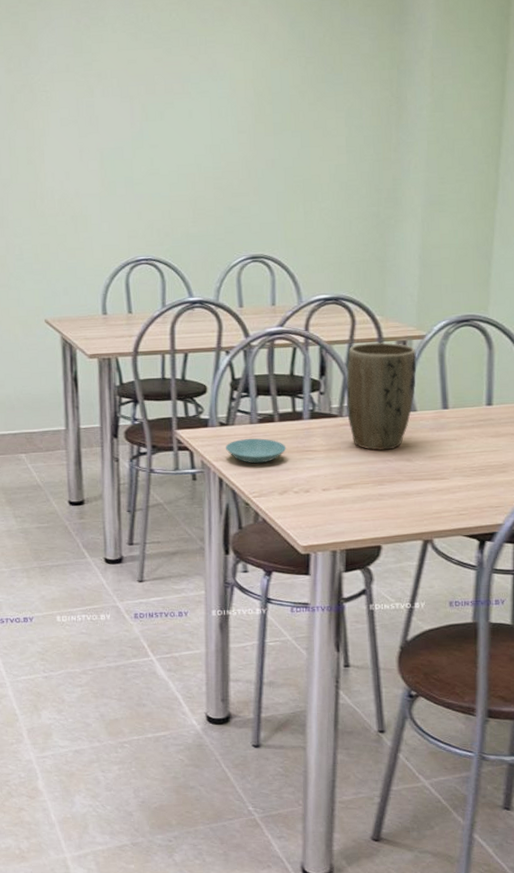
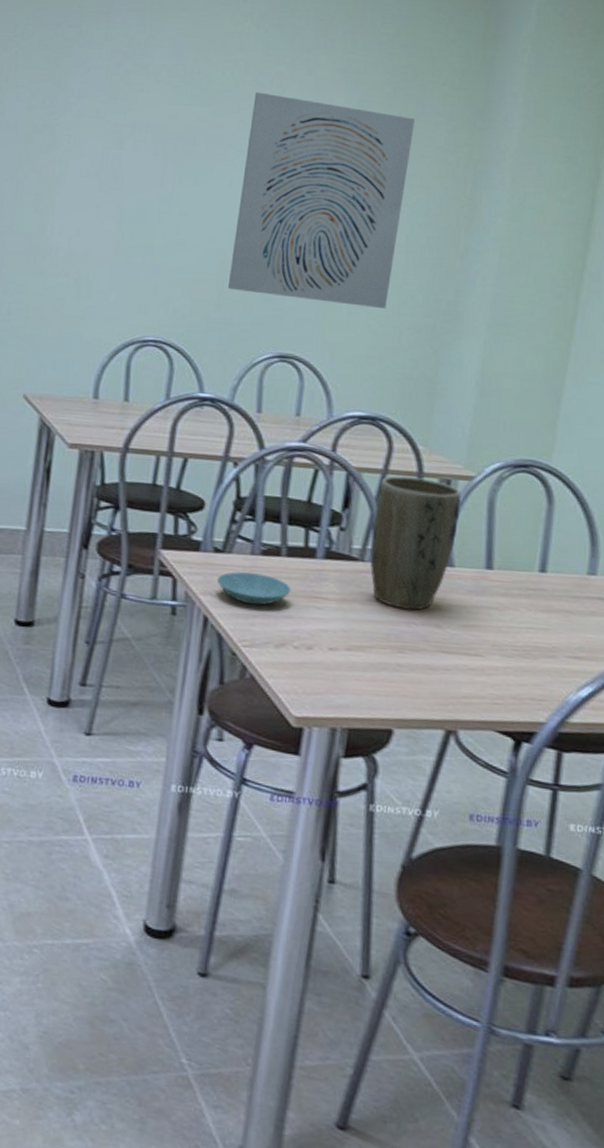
wall art: none [199,27,342,207] -> present [227,92,415,310]

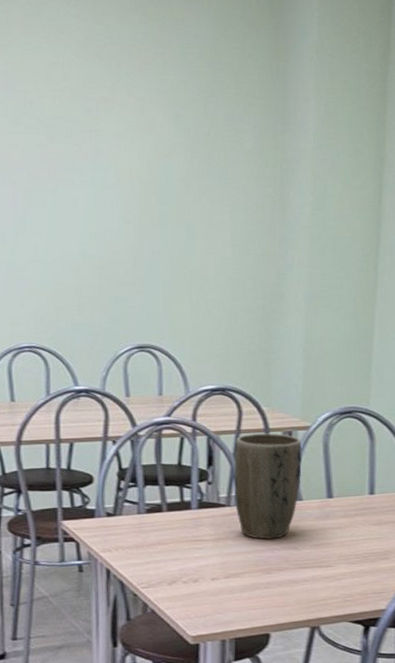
saucer: present [216,571,292,606] -> none [112,528,175,554]
wall art: present [227,92,415,310] -> none [84,116,226,297]

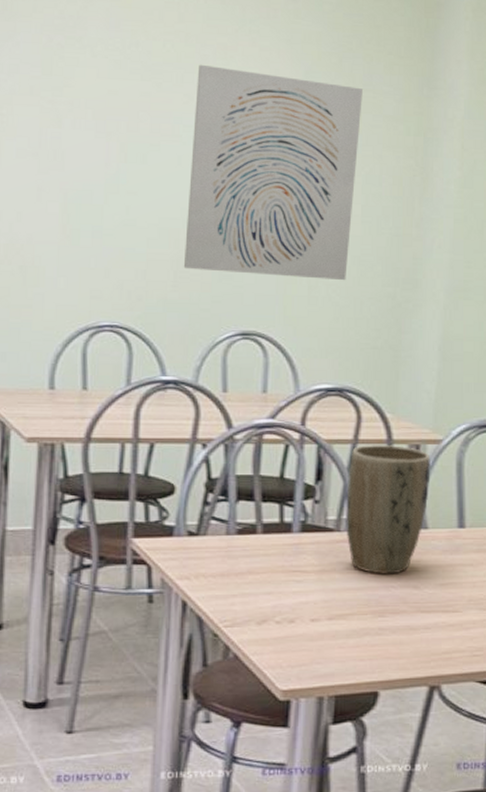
wall art: none [84,116,226,297] -> present [183,64,363,281]

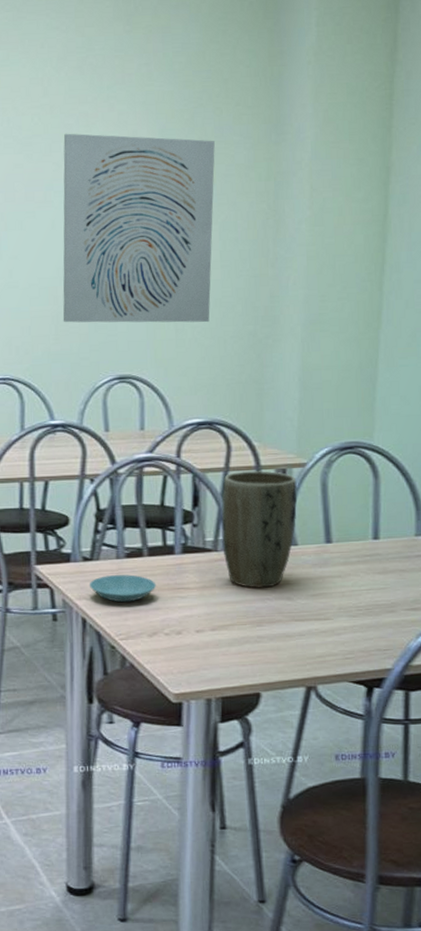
saucer: none [192,553,270,585] -> present [89,574,157,603]

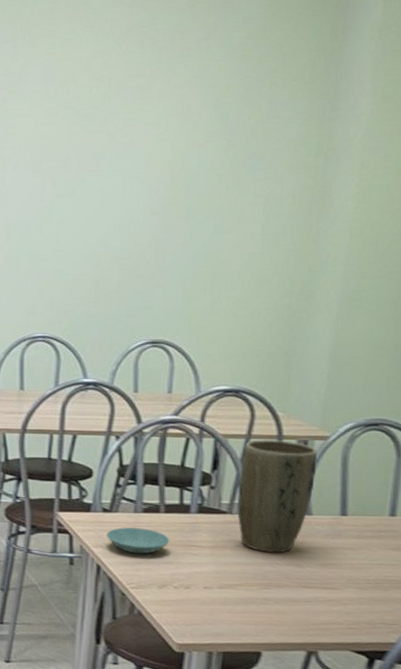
wall art: present [63,133,215,323] -> none [103,105,267,294]

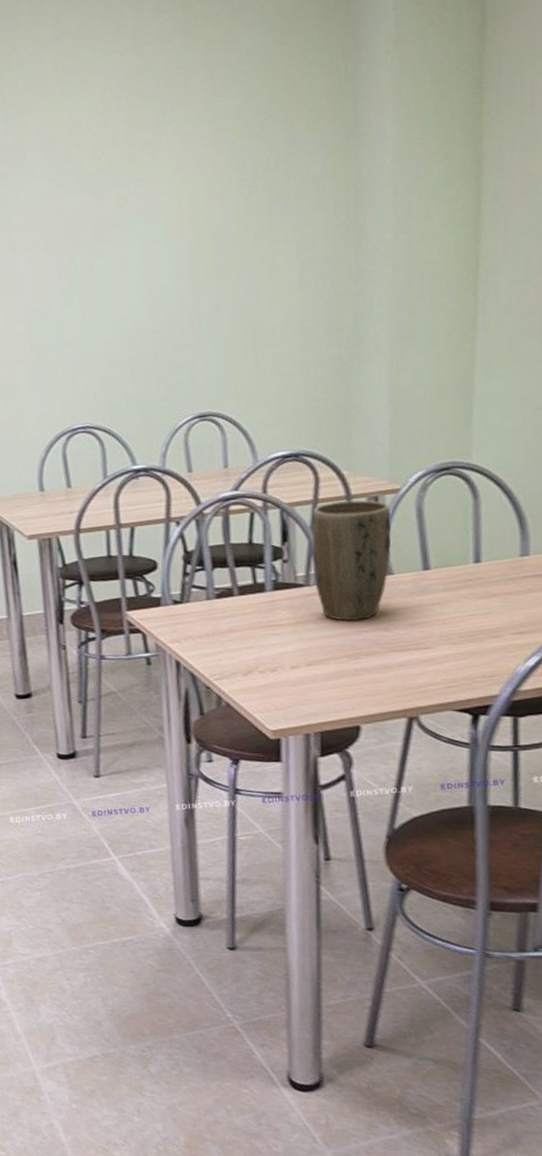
saucer: present [106,527,170,554] -> none [180,615,249,644]

